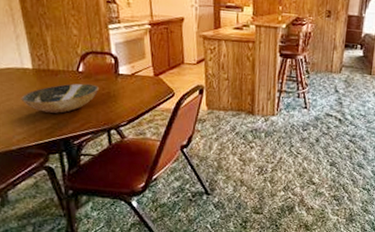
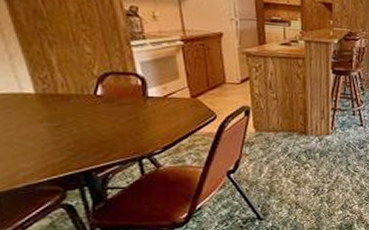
bowl: present [21,83,100,114] -> none [22,108,125,144]

